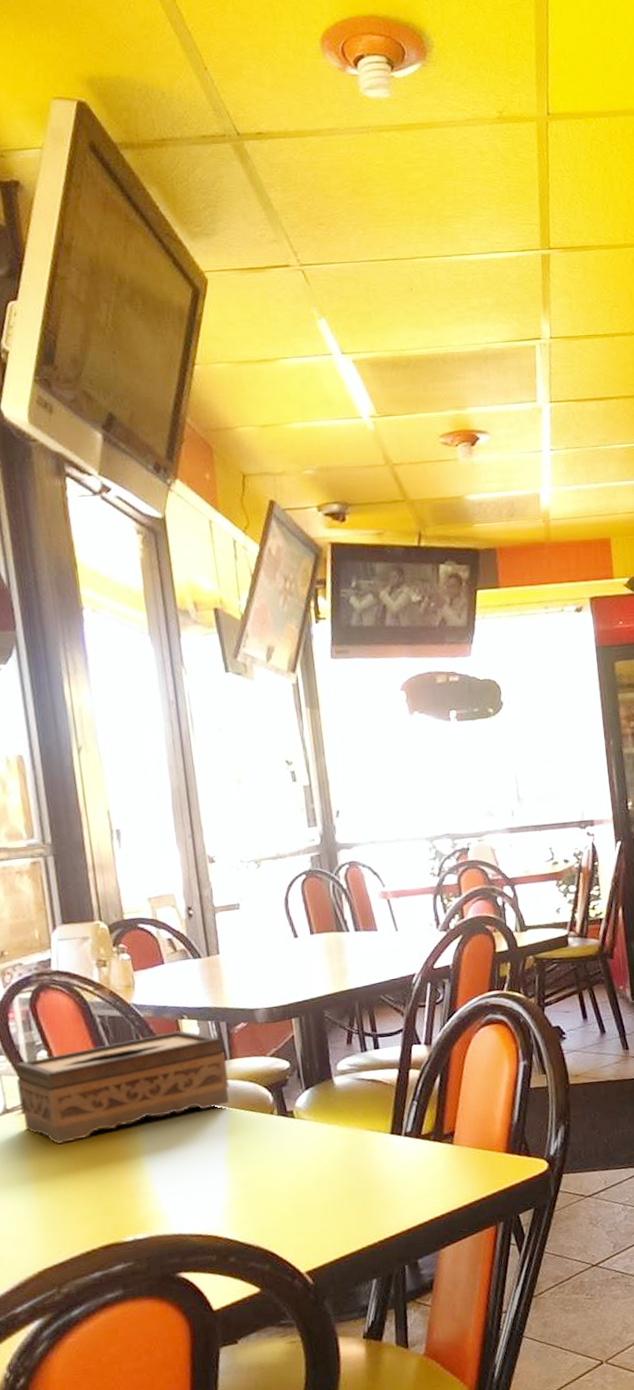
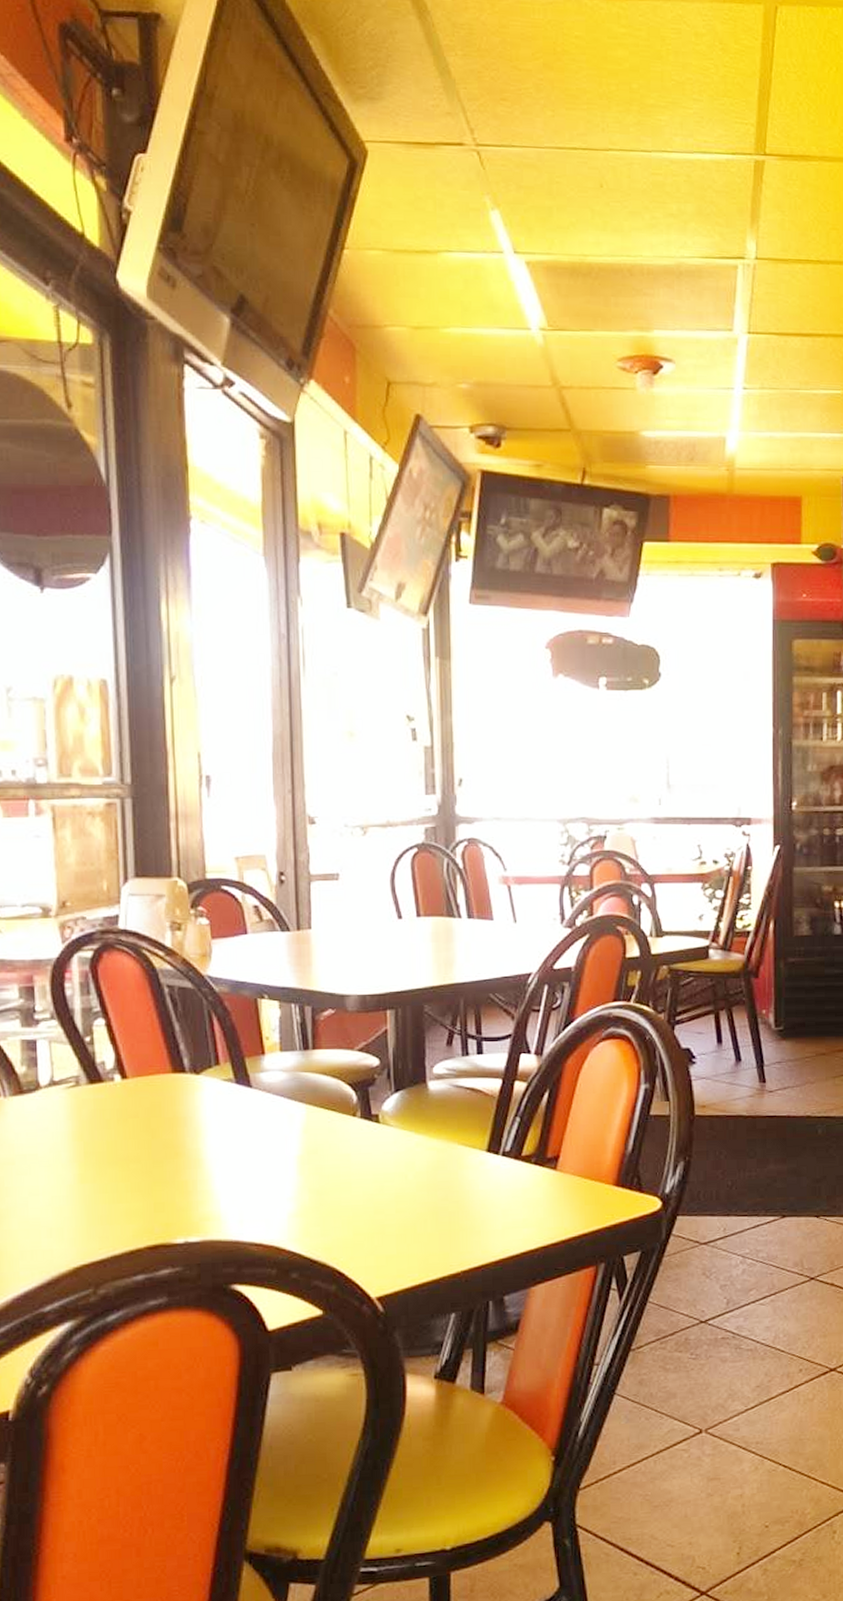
tissue box: present [16,1030,230,1144] -> none [67,1011,309,1126]

